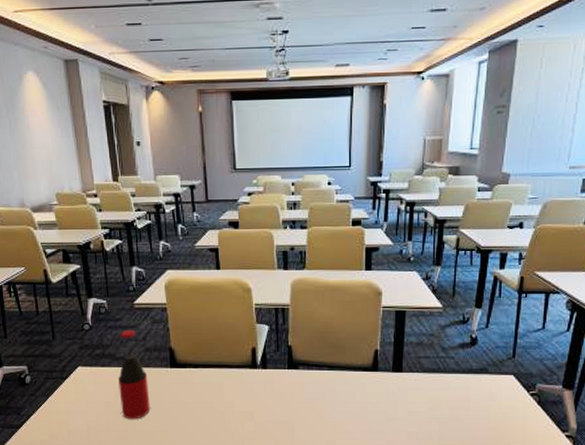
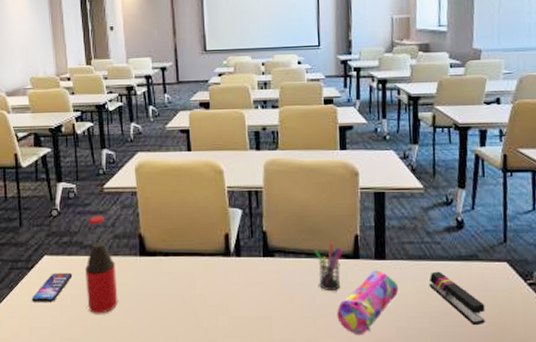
smartphone: none [67,382,106,409] -> present [31,272,73,302]
pen holder: none [336,357,362,400] -> present [314,243,342,292]
pencil case: none [354,382,413,438] -> present [337,270,399,336]
stapler: none [440,383,490,430] -> present [429,271,486,326]

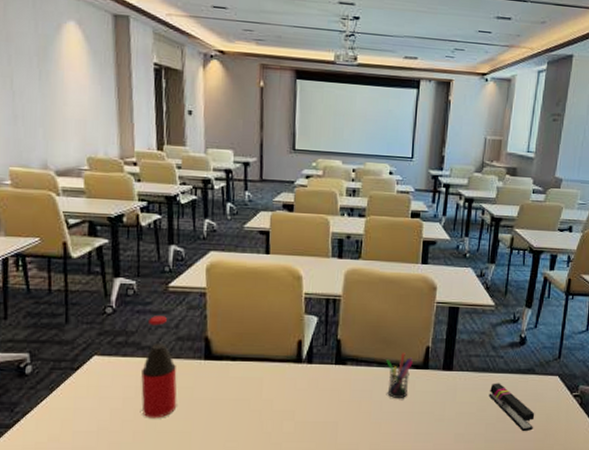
smartphone: present [31,272,73,302] -> none [75,374,127,405]
pencil case: present [337,270,399,336] -> none [401,380,462,441]

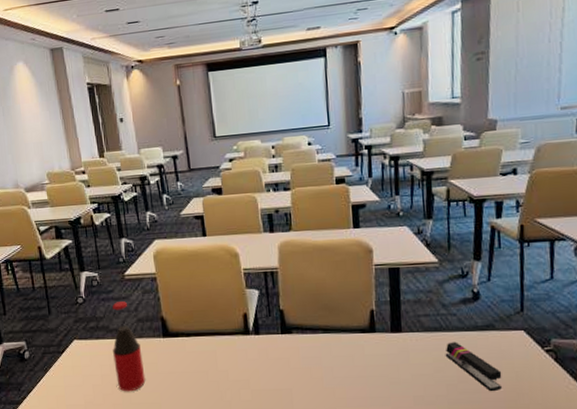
pen holder: present [386,353,413,399] -> none [331,318,359,364]

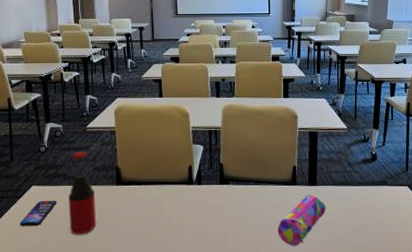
smartphone: none [65,355,102,383] -> present [19,200,57,226]
pencil case: none [355,343,416,404] -> present [277,194,326,247]
stapler: present [445,341,502,392] -> none [349,194,391,236]

